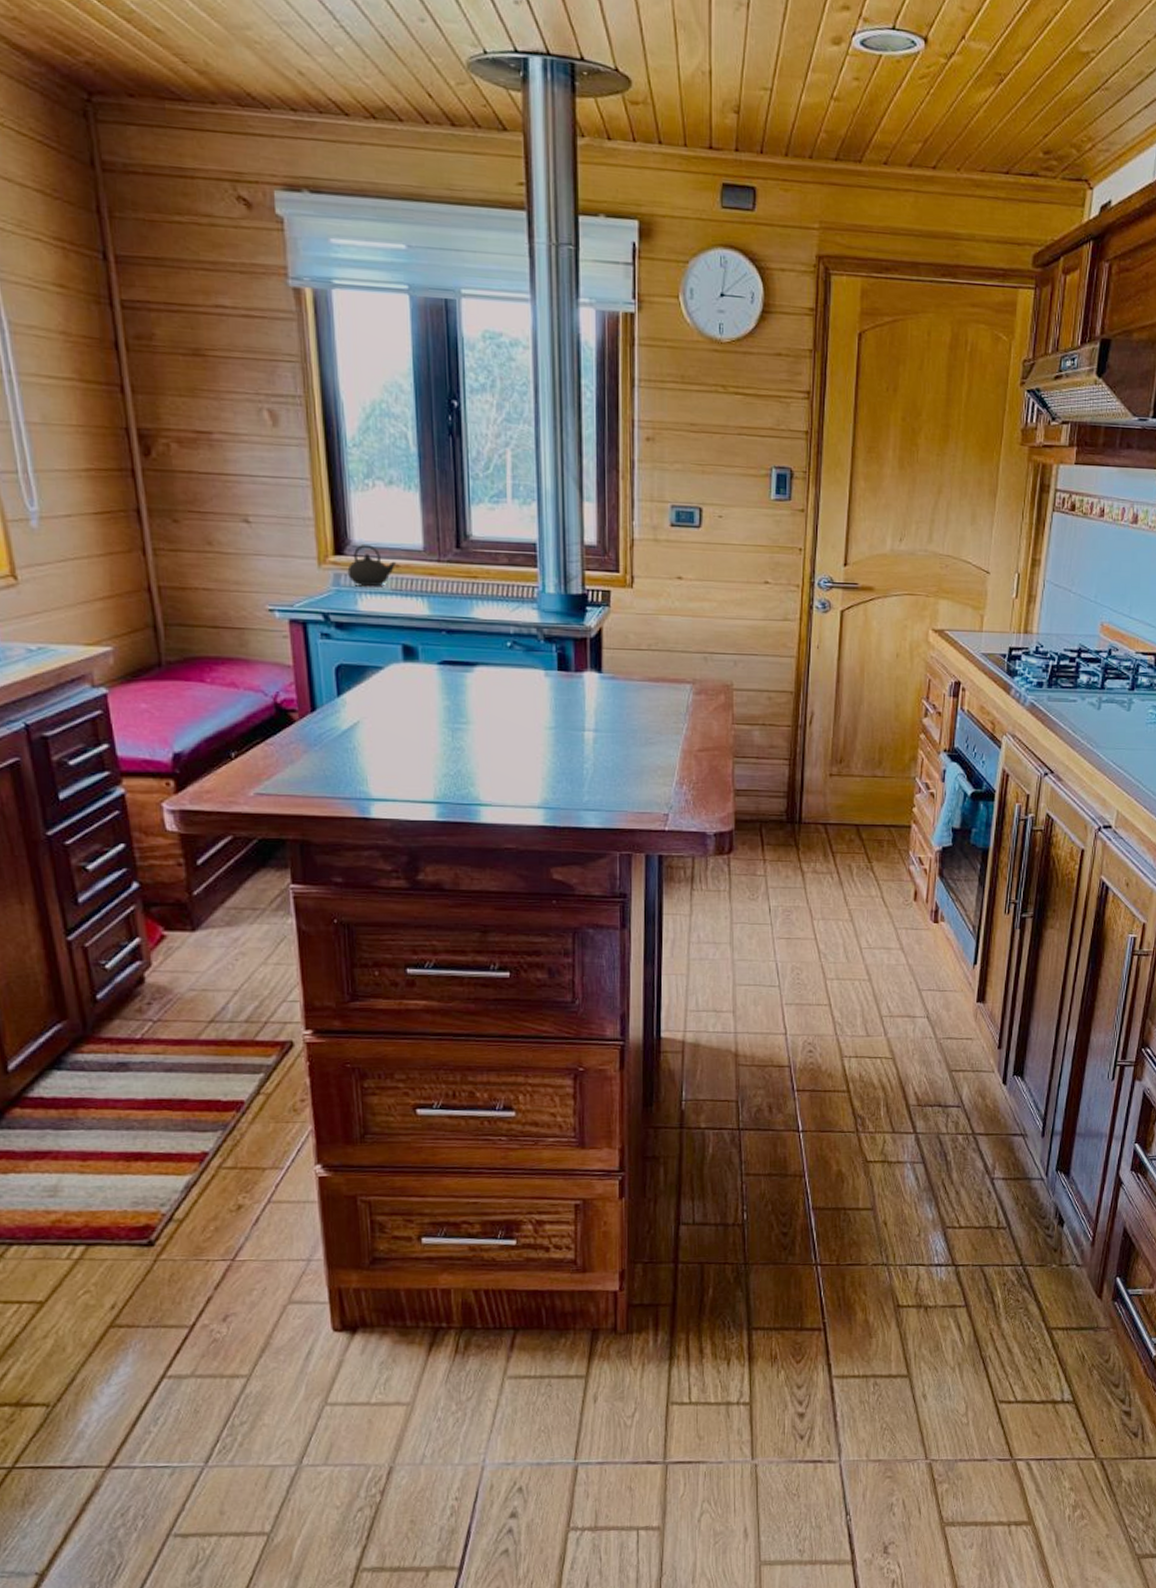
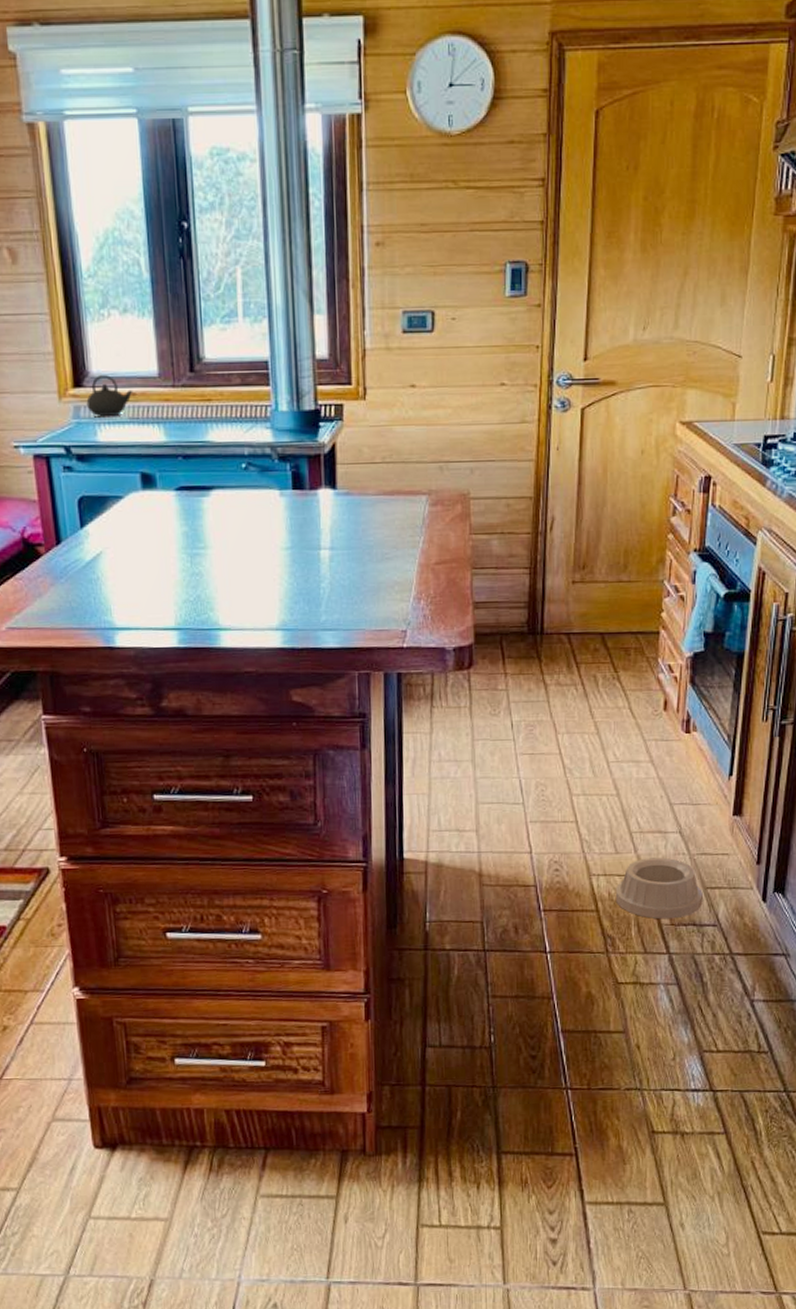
pet bowl: none [866,1041,949,1100] -> present [615,857,704,919]

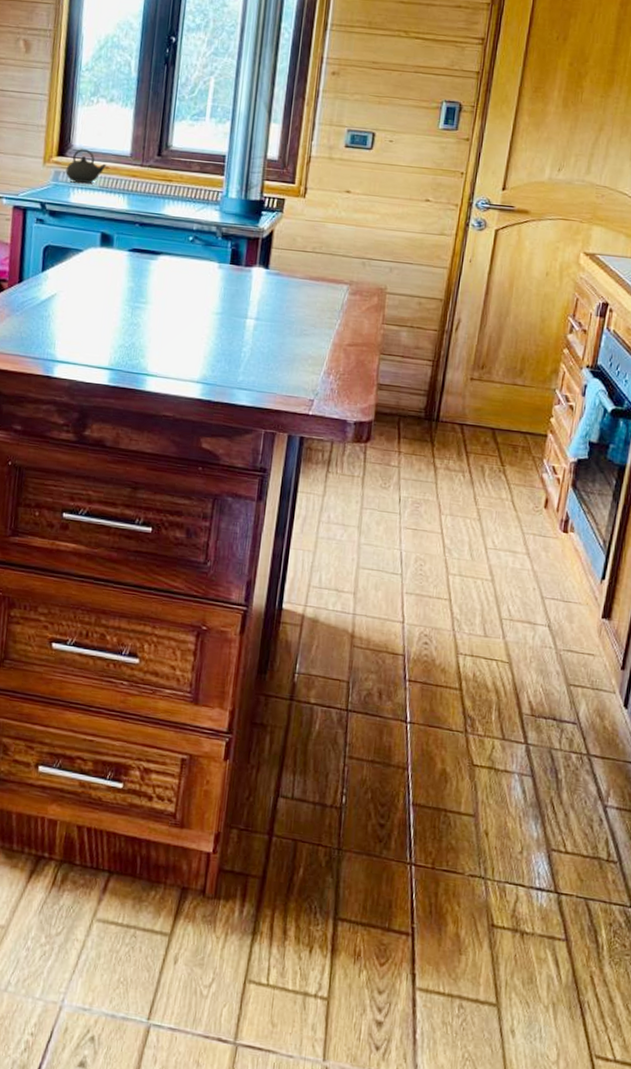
pet bowl: present [615,857,704,919] -> none [479,645,567,710]

